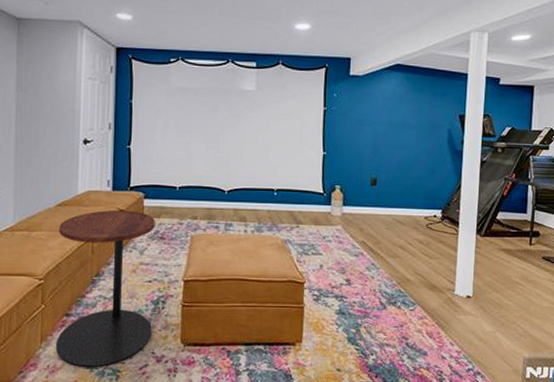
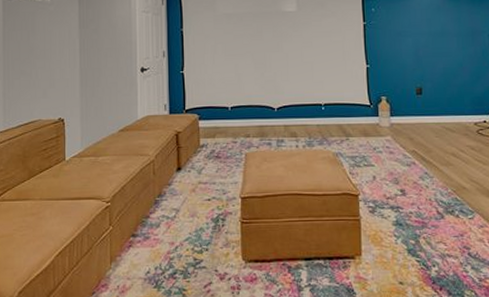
side table: present [55,210,155,368] -> none [123,132,214,288]

